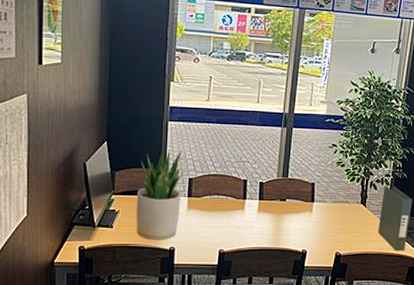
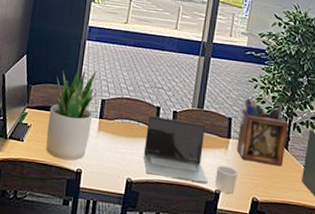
laptop: none [233,188,295,246] -> present [143,115,208,184]
mug: none [302,227,322,252] -> present [215,165,238,194]
desk organizer: none [320,161,366,222] -> present [237,97,289,167]

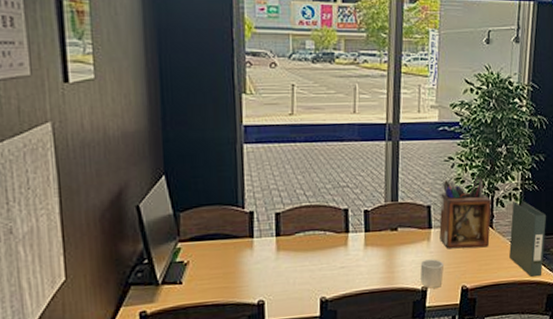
planter: present [46,69,97,161] -> none [210,179,268,295]
laptop: present [143,115,208,184] -> none [335,218,413,288]

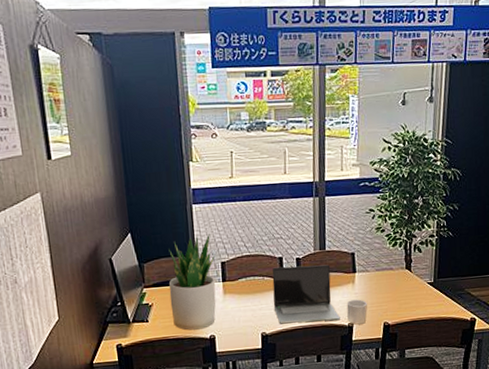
planter: none [210,179,268,295] -> present [169,234,216,331]
laptop: none [335,218,413,288] -> present [272,264,340,324]
desk organizer: present [439,175,491,249] -> none [363,225,410,290]
binder: present [509,201,547,277] -> none [426,246,461,314]

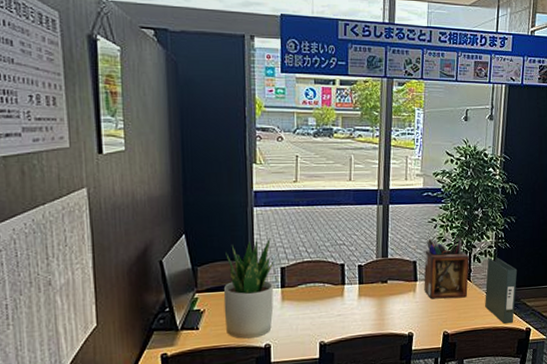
laptop: present [272,264,340,324] -> none [333,272,401,333]
mug: present [346,299,368,325] -> none [407,308,428,334]
desk organizer: none [363,225,410,290] -> present [424,235,469,299]
binder: none [426,246,461,314] -> present [485,257,518,324]

